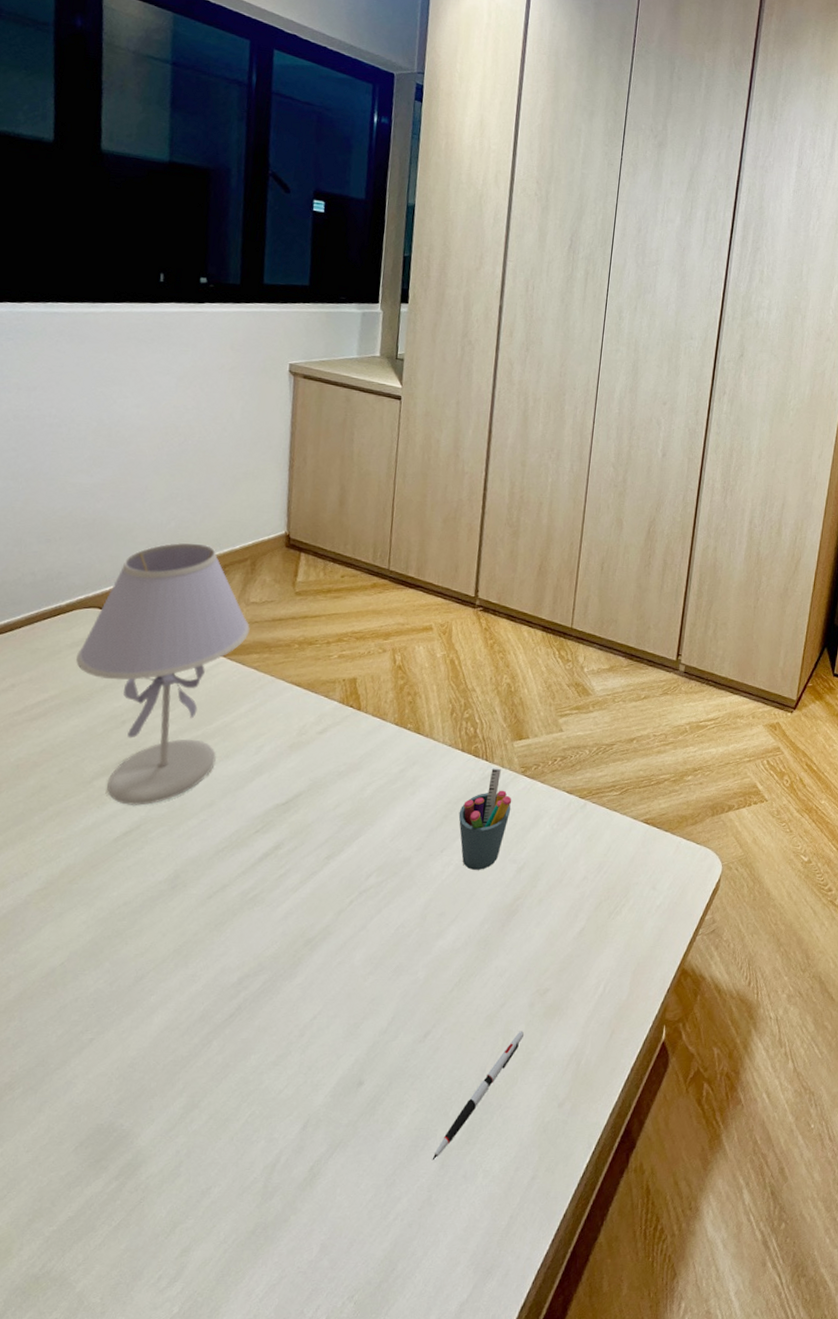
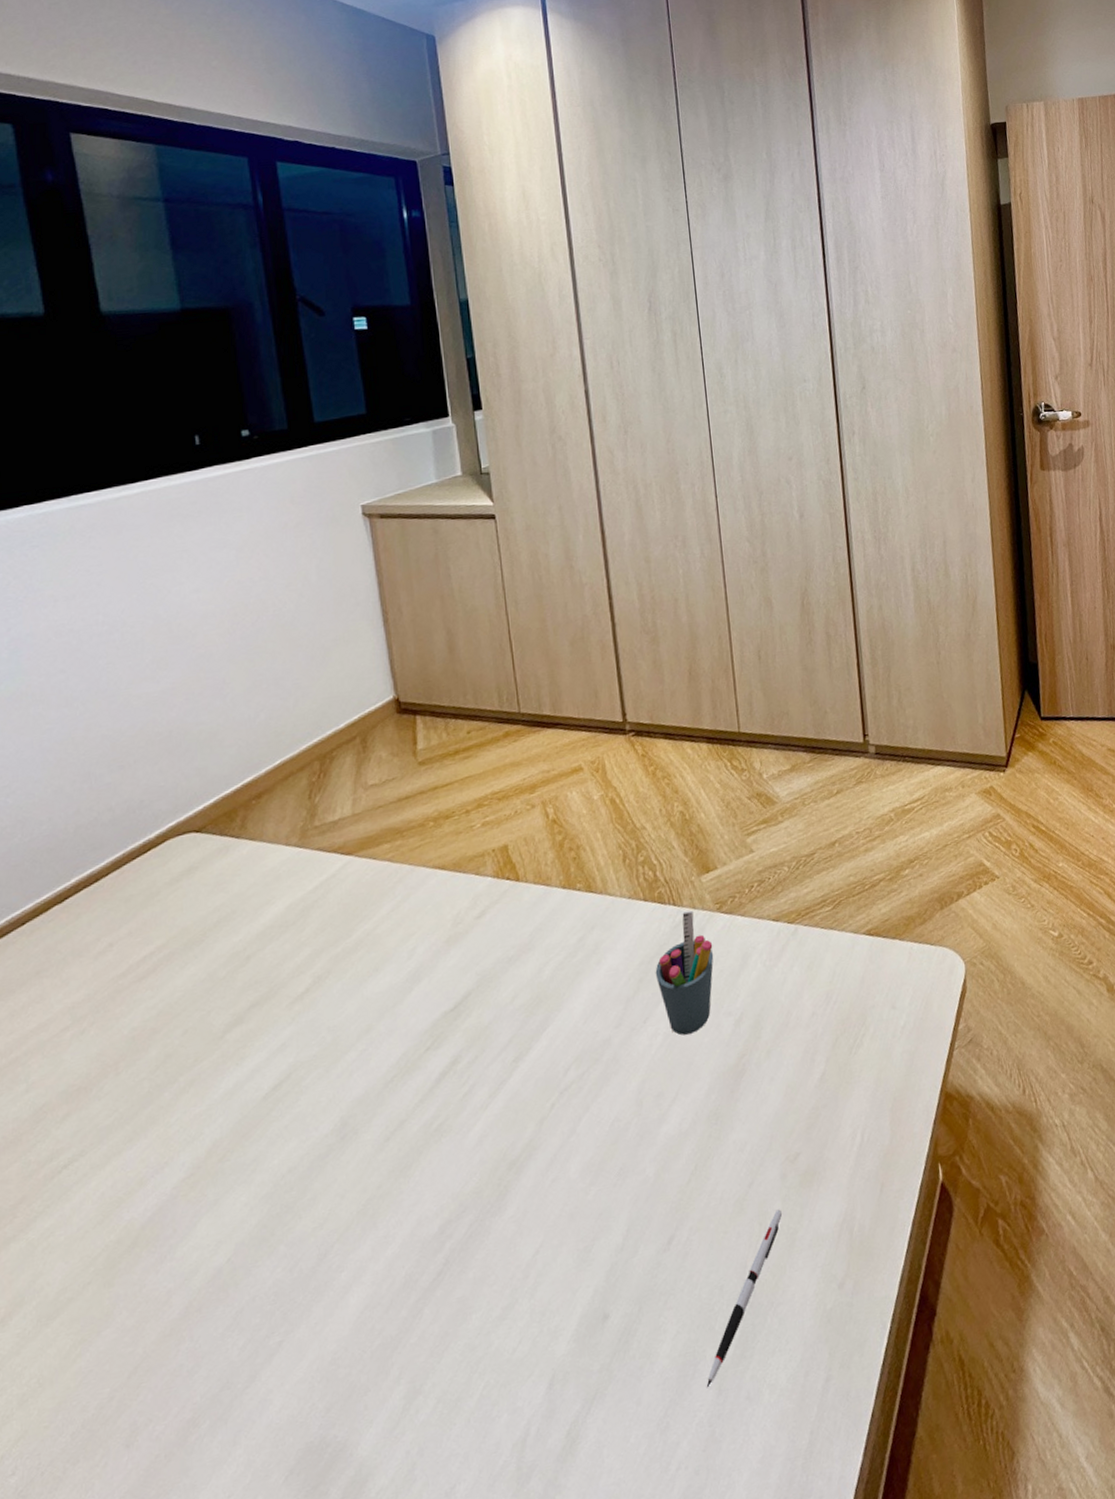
table lamp: present [75,542,250,806] -> none [178,731,375,1054]

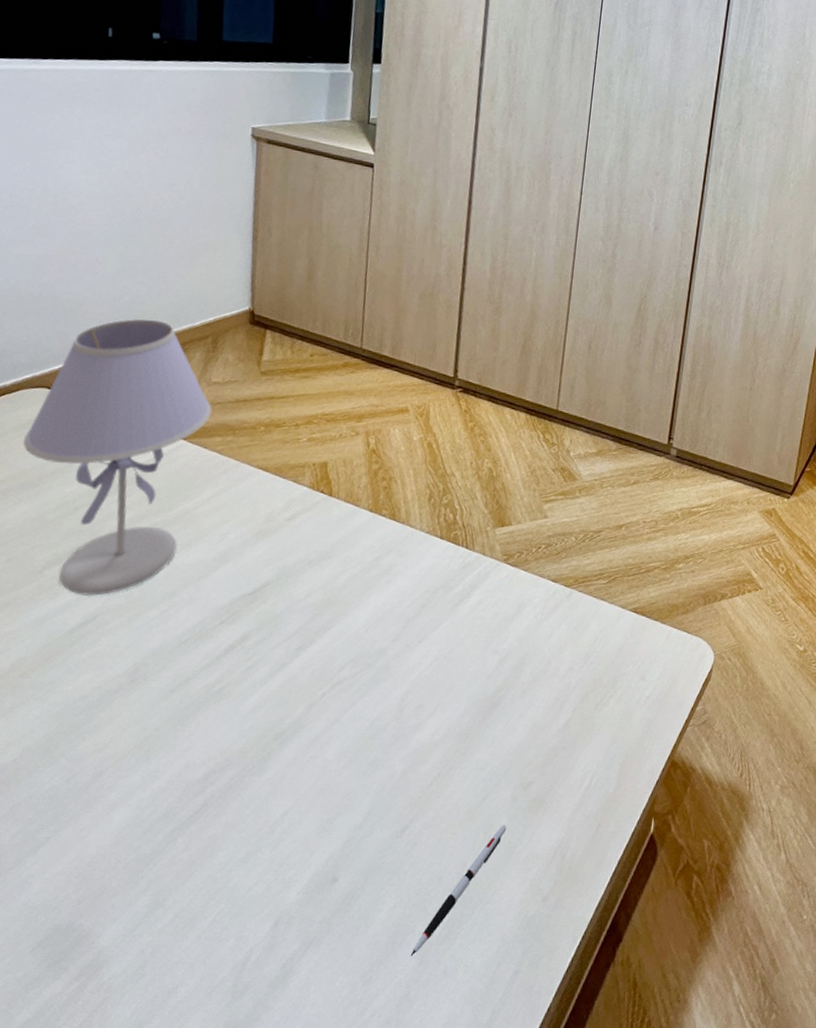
table lamp: none [178,731,375,1054] -> present [22,318,212,596]
pen holder: present [655,910,714,1036] -> none [437,556,494,661]

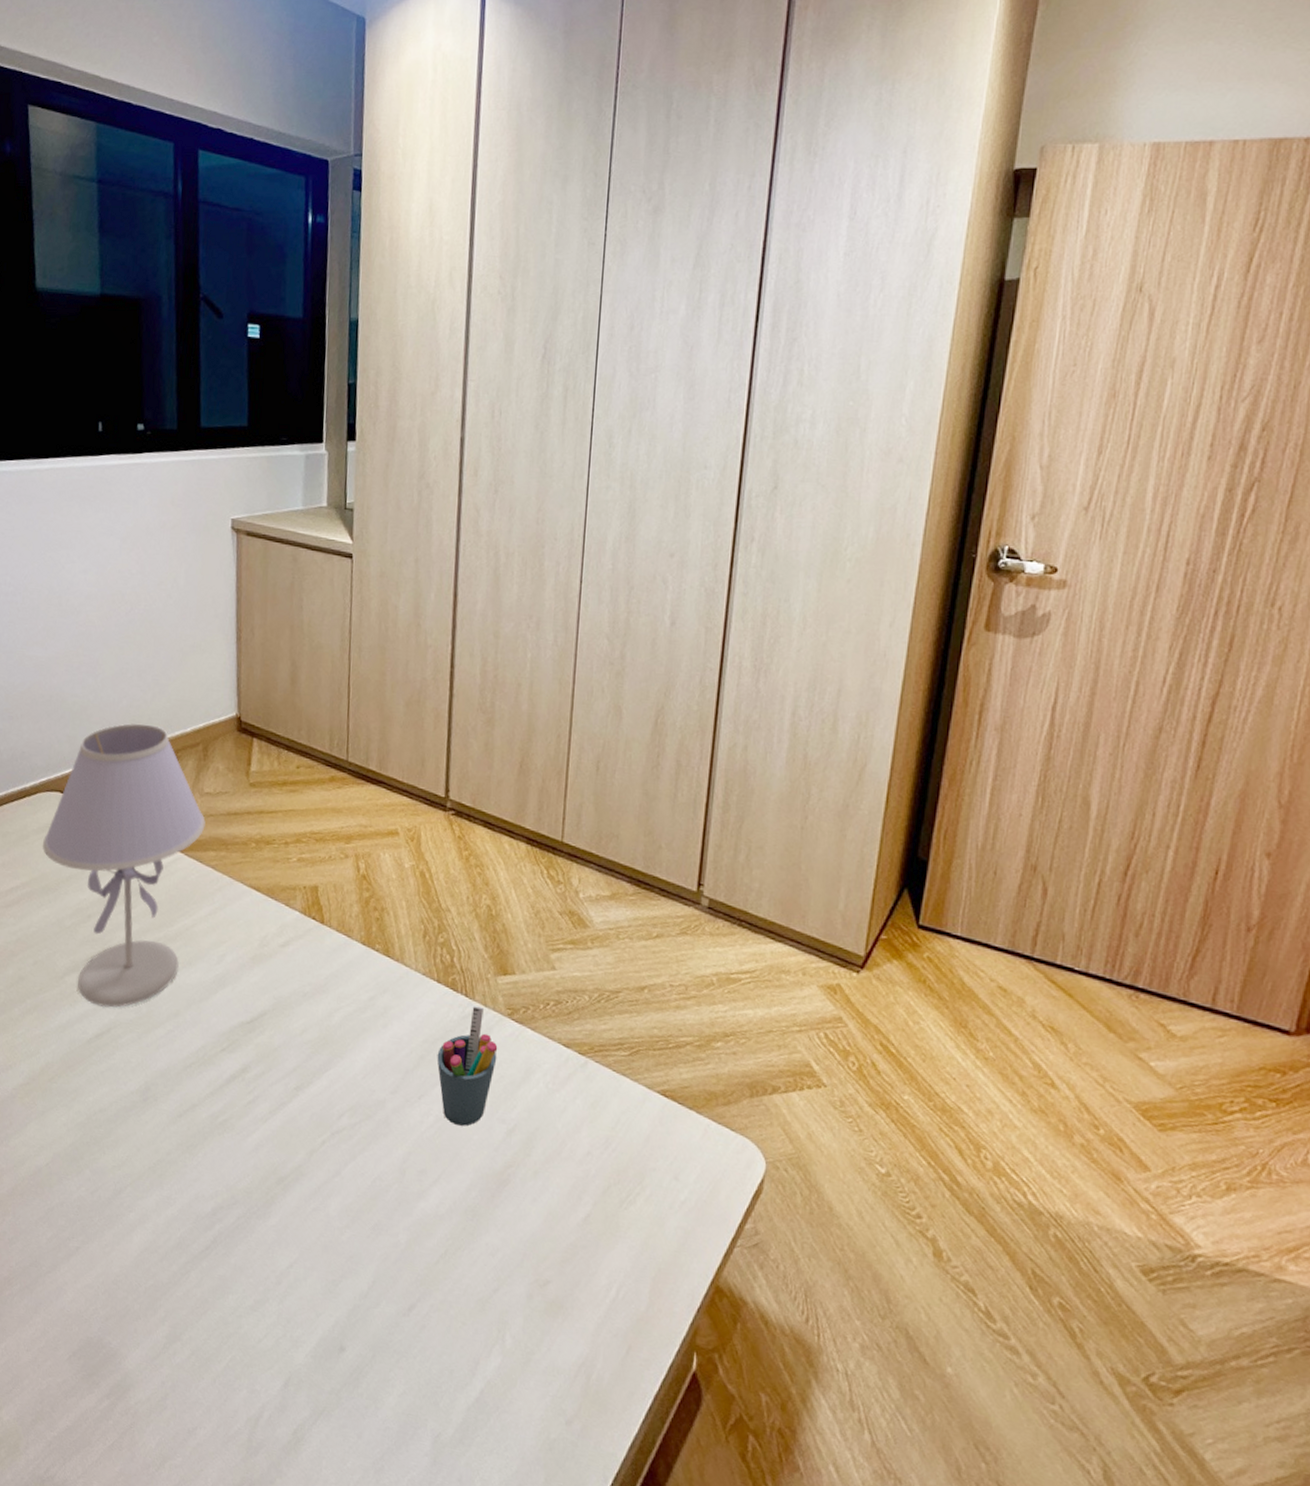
pen: present [410,825,507,957] -> none [422,1324,523,1454]
pen holder: none [437,556,494,661] -> present [437,1006,498,1127]

